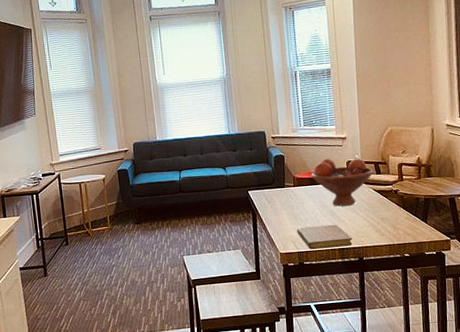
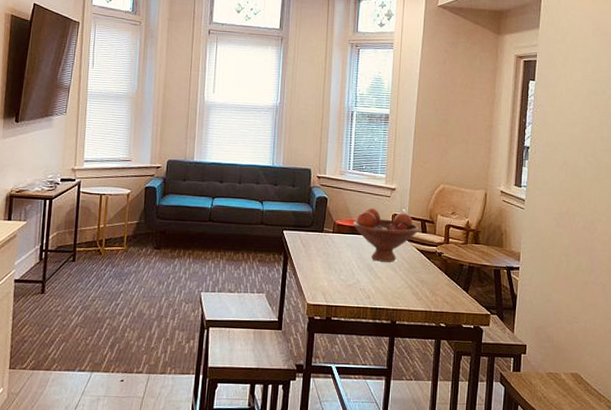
notebook: present [297,224,353,250] -> none [329,278,387,307]

